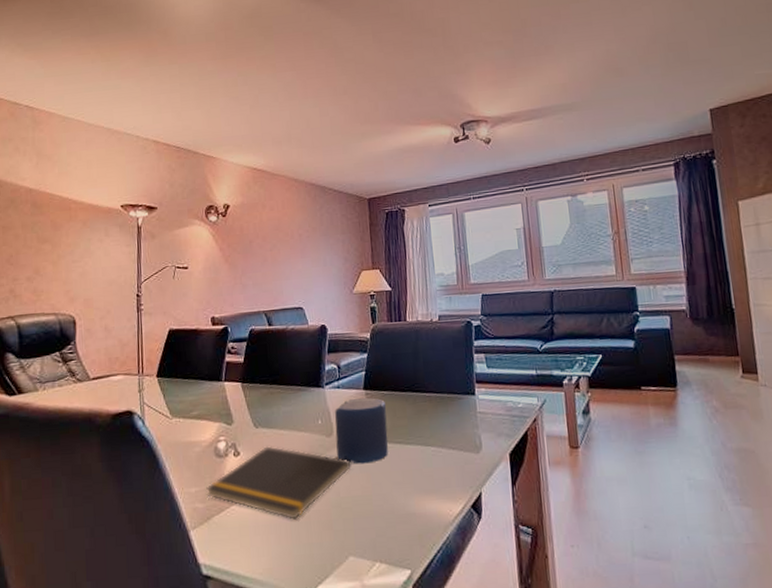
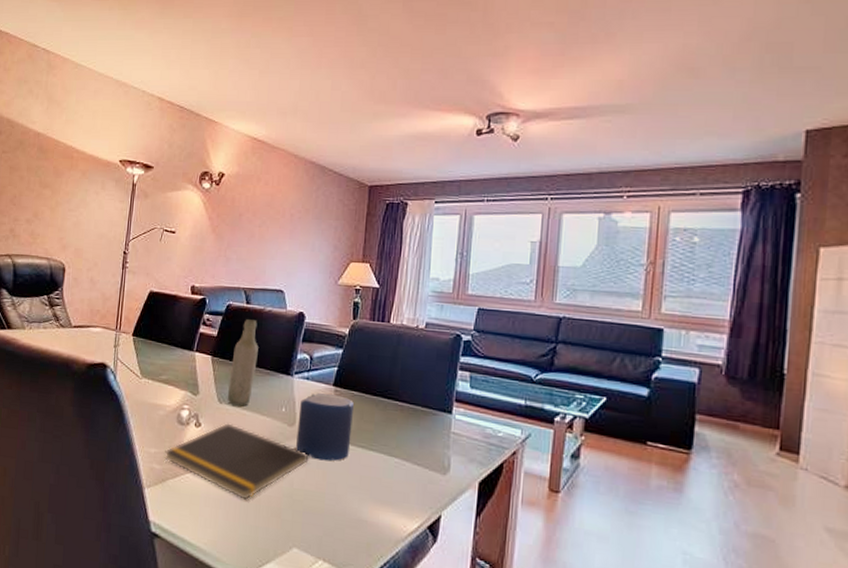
bottle: none [262,340,287,428] -> present [227,319,258,407]

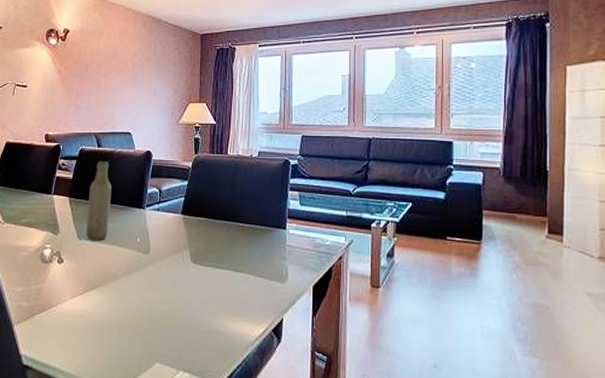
notepad: present [164,423,309,500] -> none [31,257,164,325]
candle: present [295,393,354,461] -> none [151,222,201,282]

